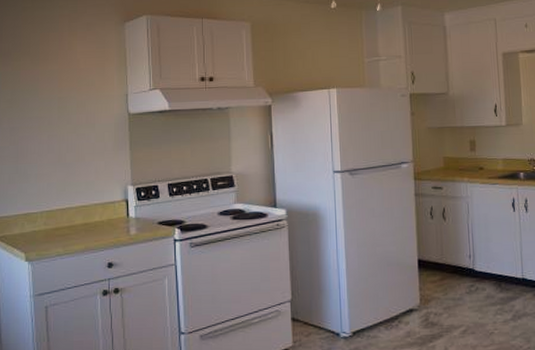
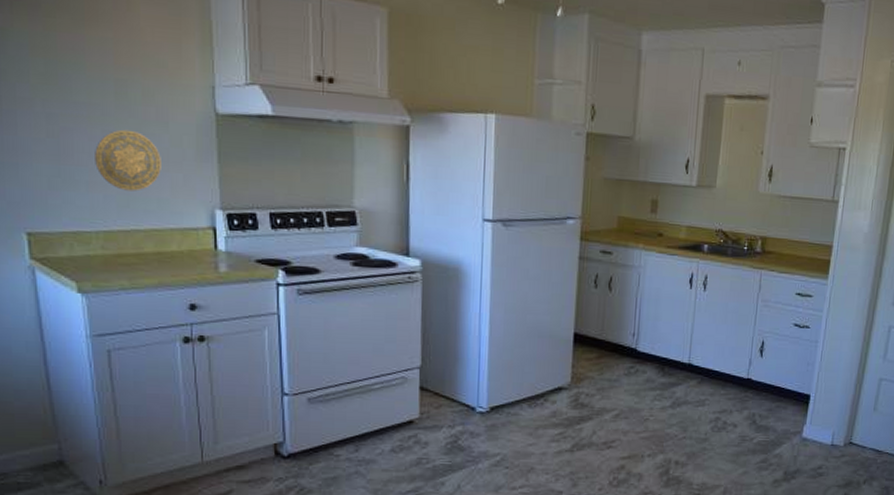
decorative plate: none [42,133,89,178] -> present [95,129,161,191]

